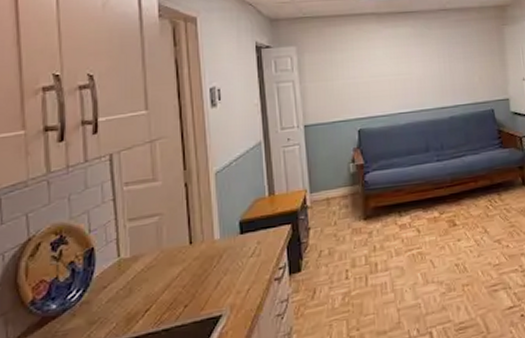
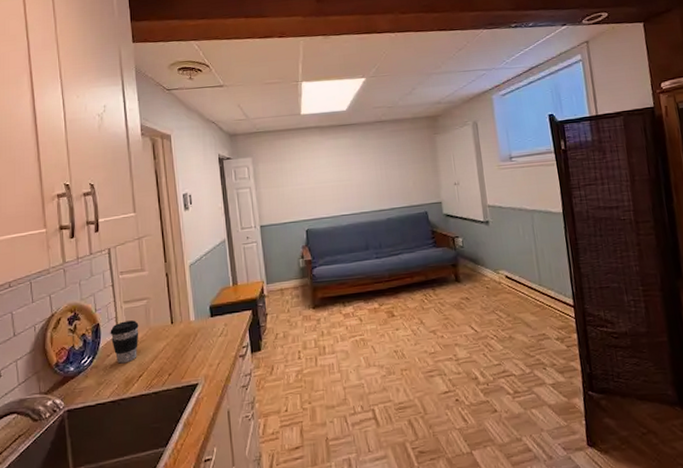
coffee cup: none [108,241,147,297] -> present [110,320,139,364]

